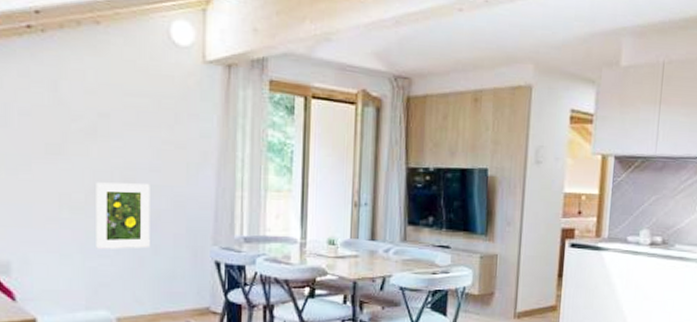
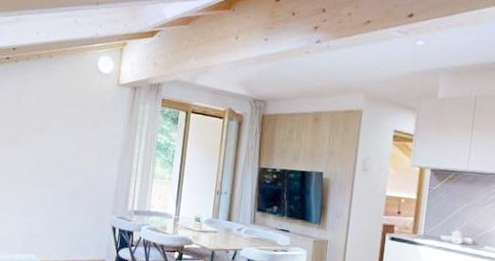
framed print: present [96,182,150,249] -> none [33,164,73,213]

